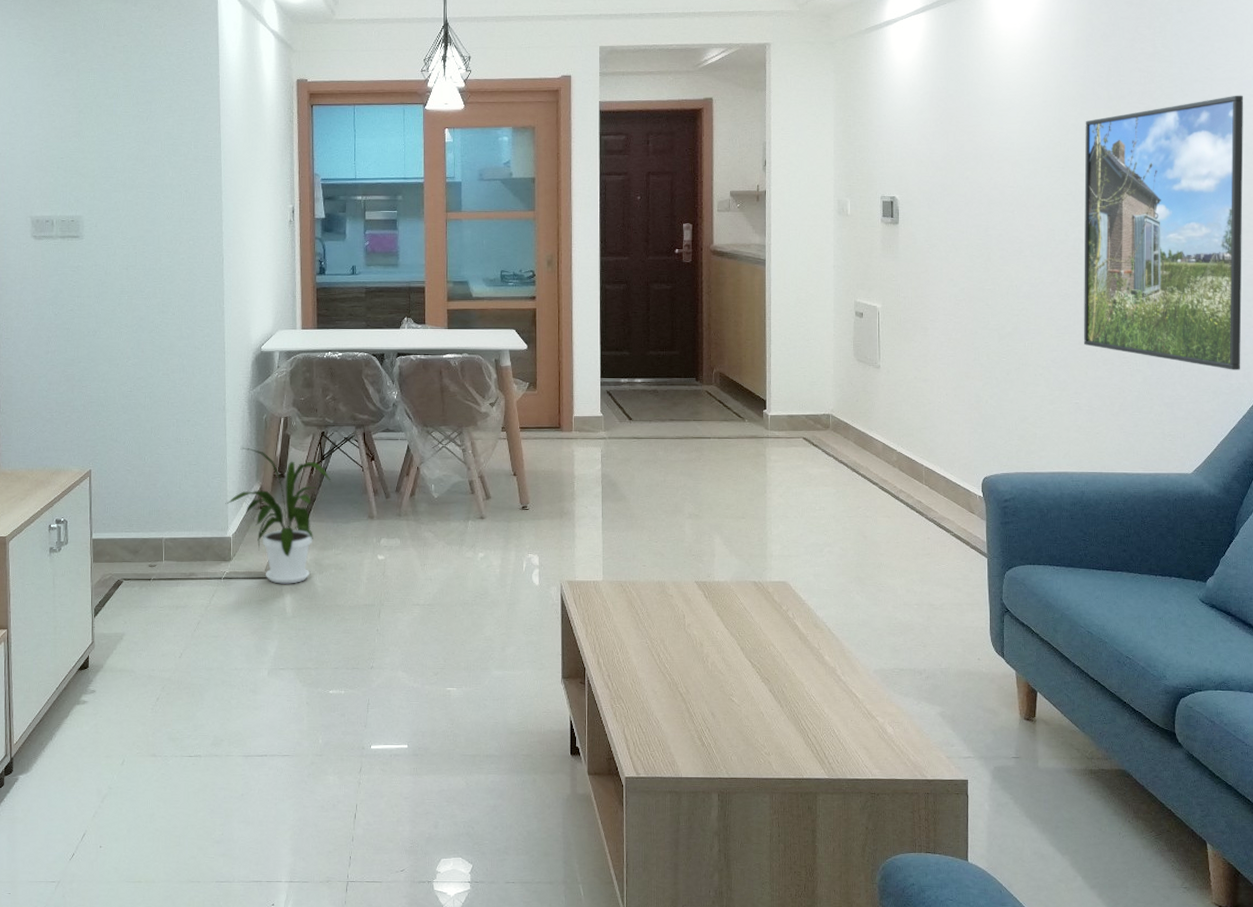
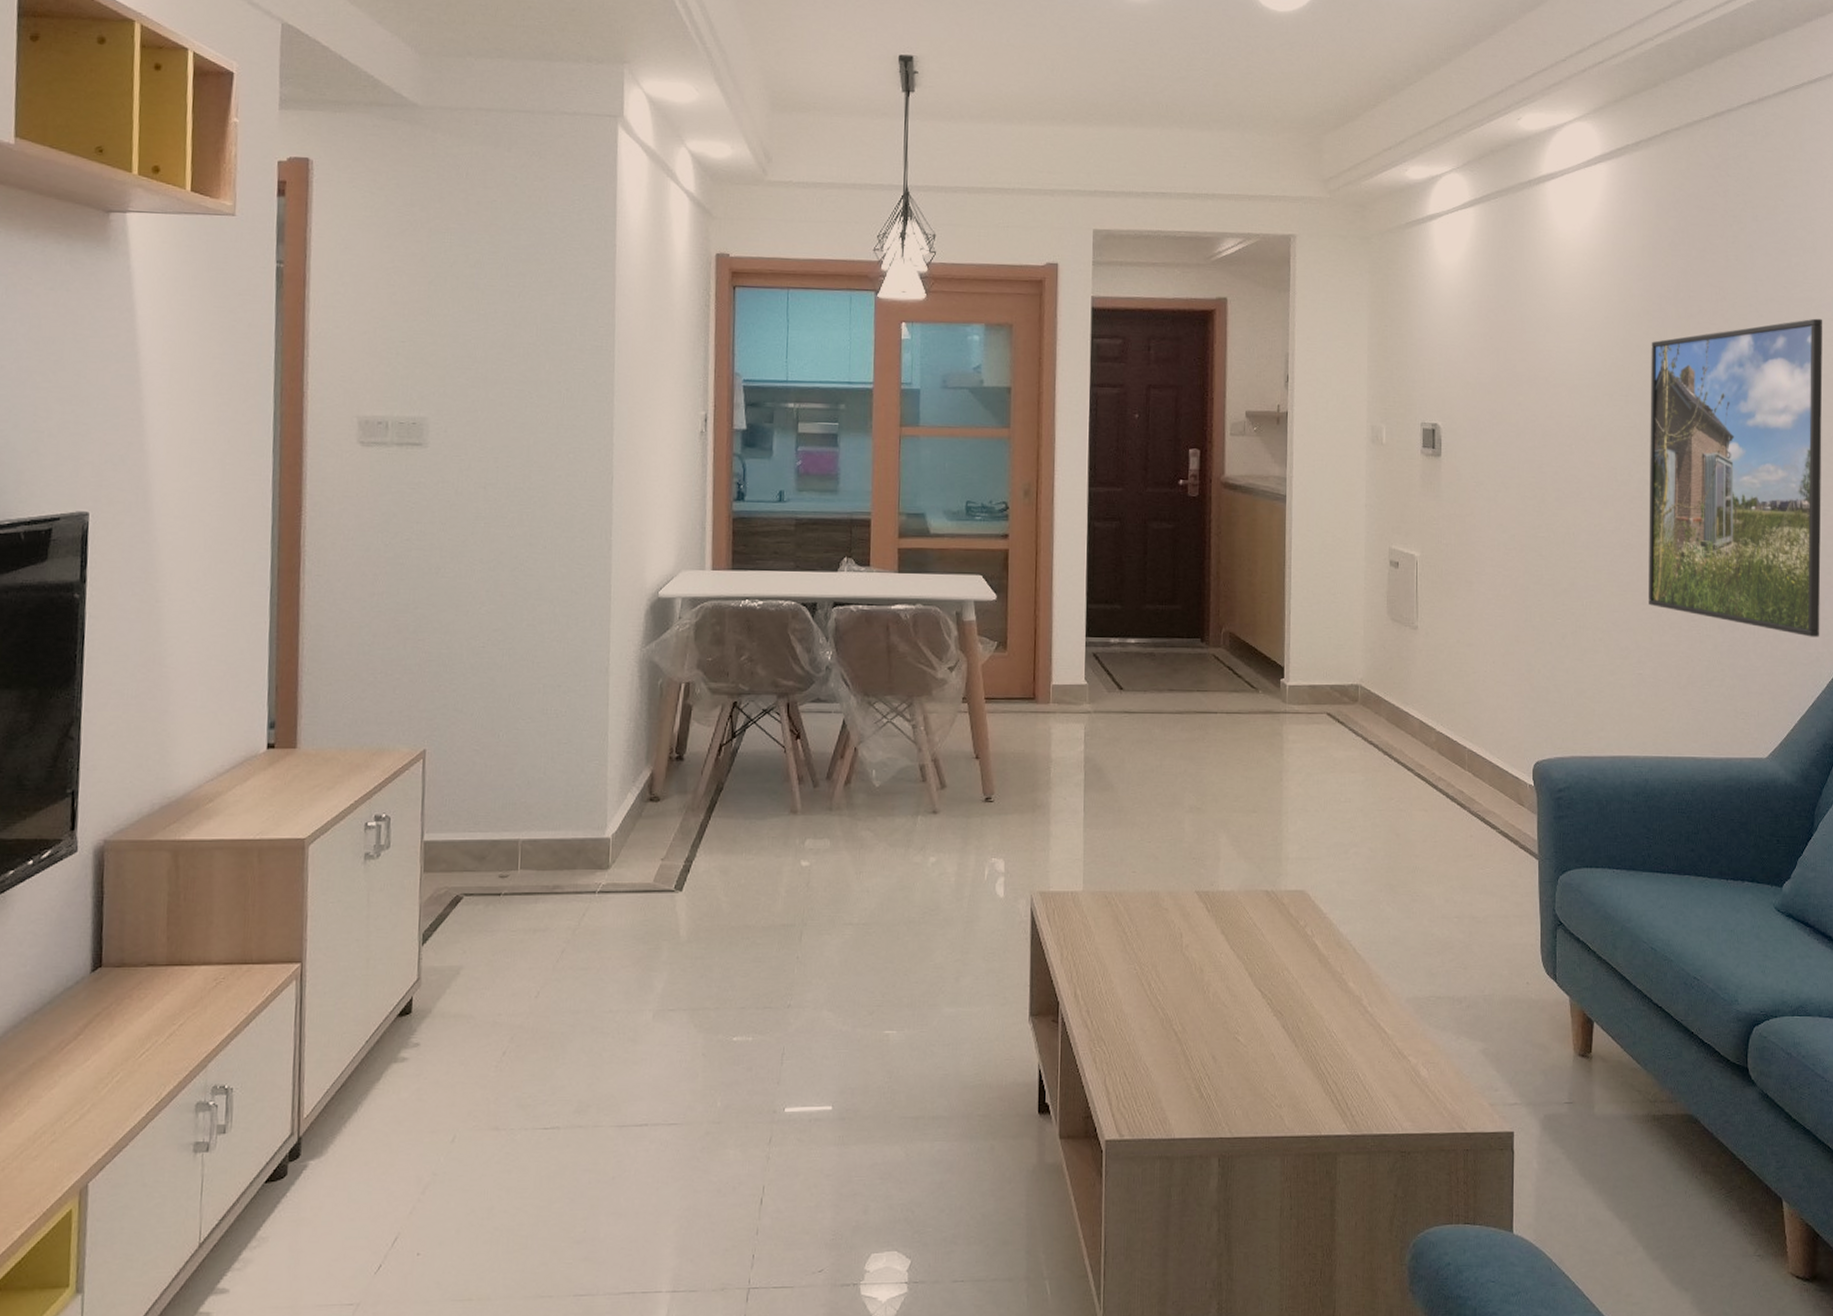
house plant: present [225,447,332,584] -> none [604,721,744,899]

